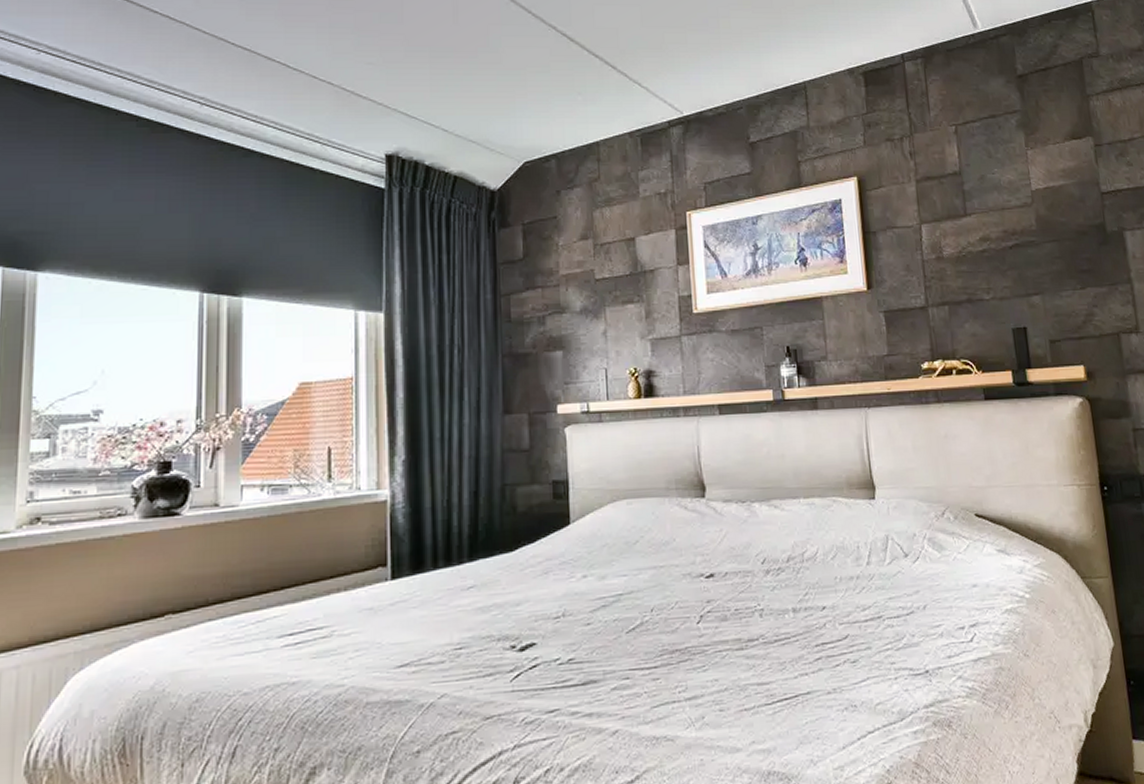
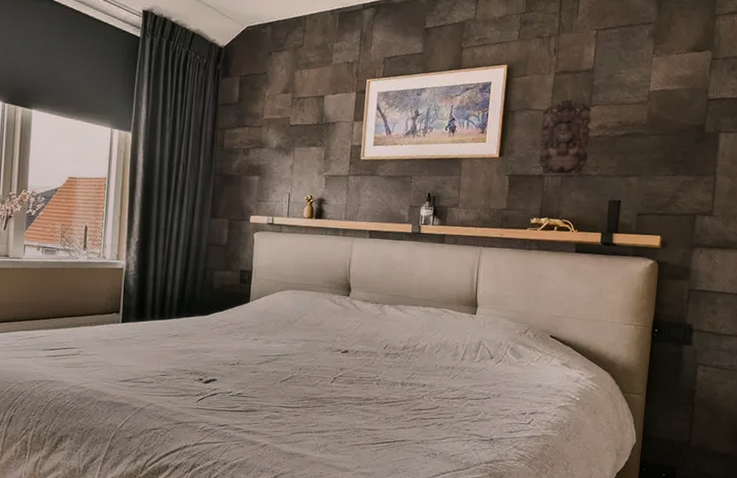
wall ornament: none [910,211,976,308] -> present [539,99,592,177]

